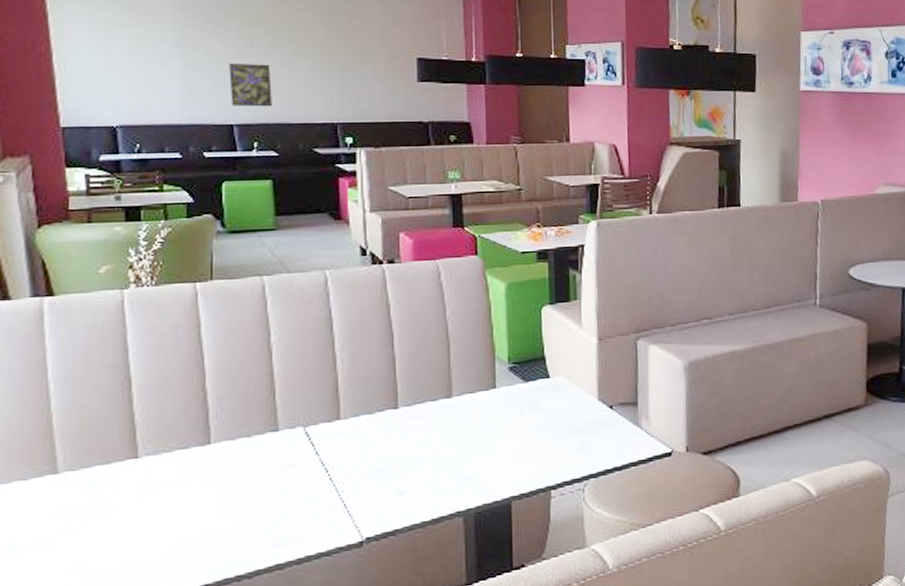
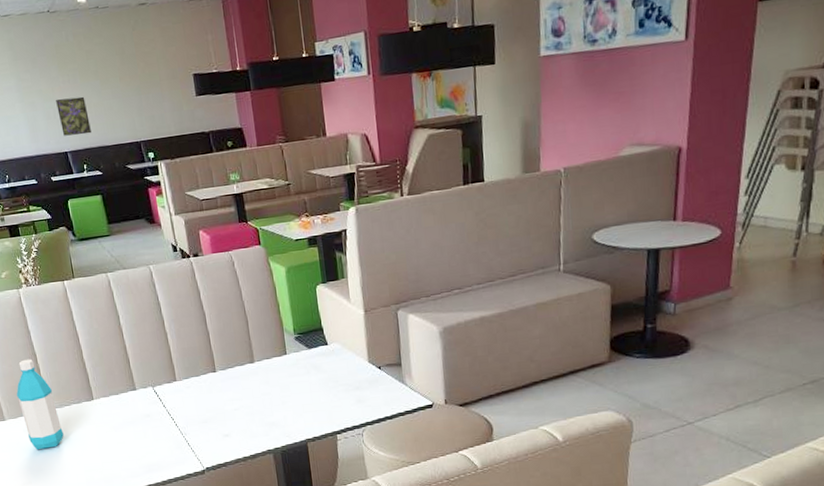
water bottle: none [85,385,152,517] -> present [16,359,64,450]

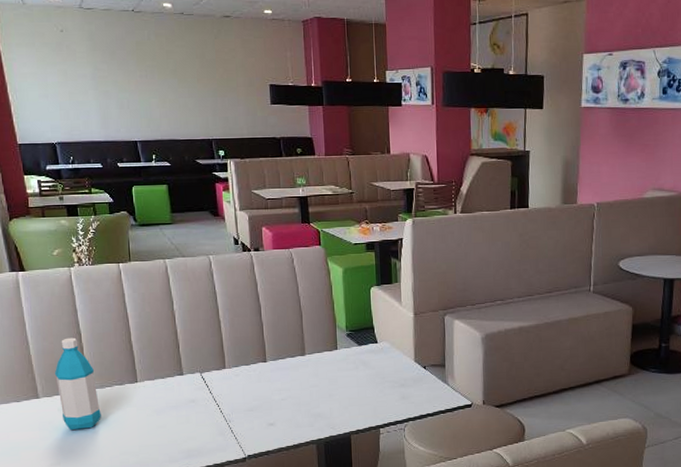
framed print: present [56,96,91,136] -> none [131,91,164,127]

